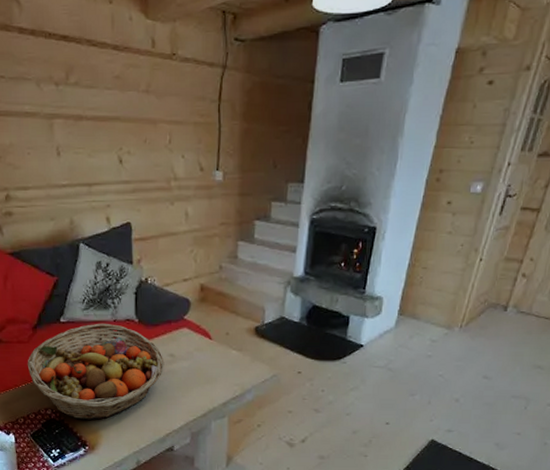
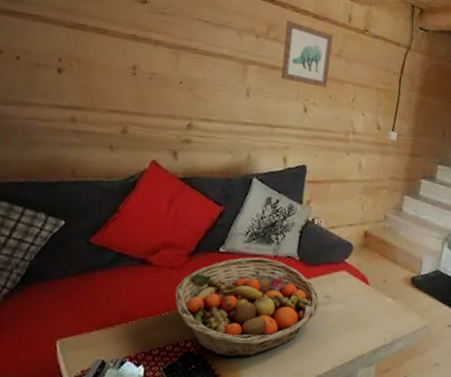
wall art: none [85,58,140,132] -> present [281,20,333,88]

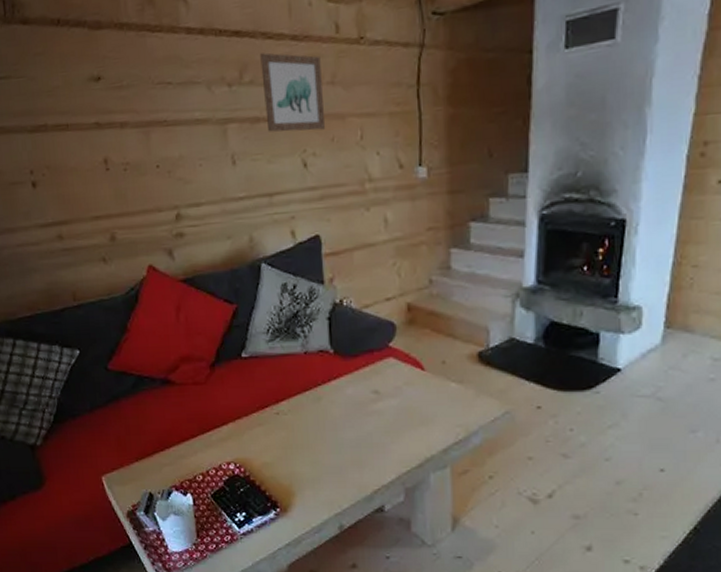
fruit basket: present [175,257,319,358] -> none [204,356,368,475]

